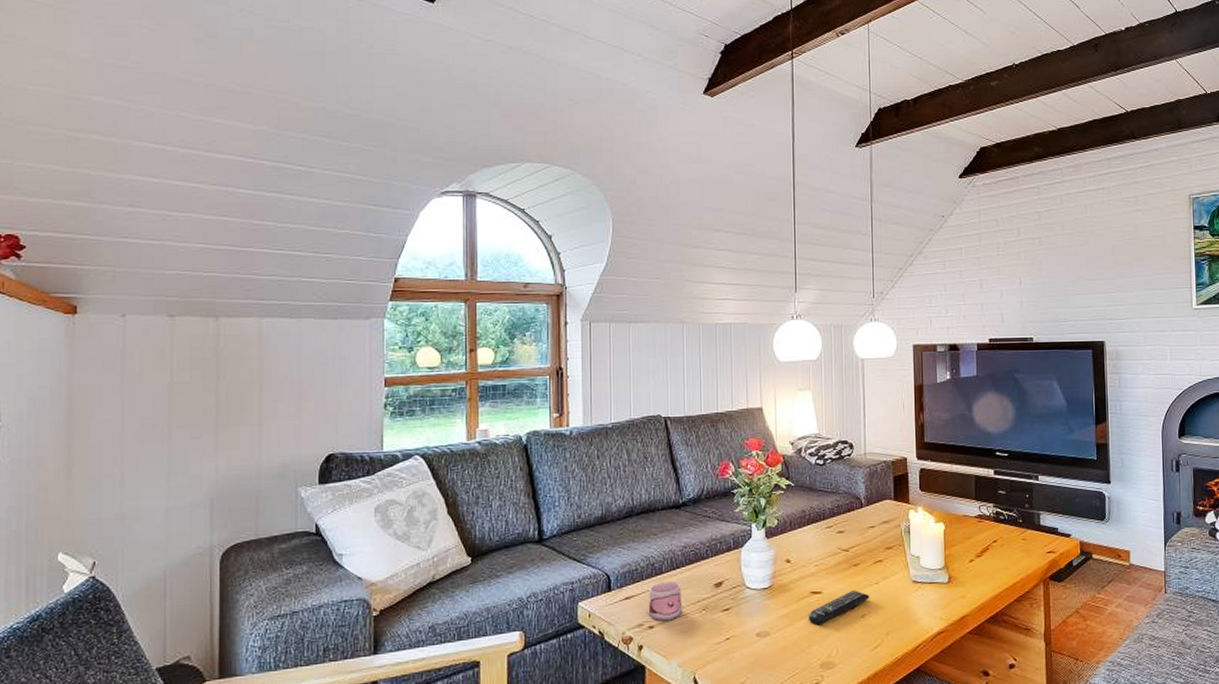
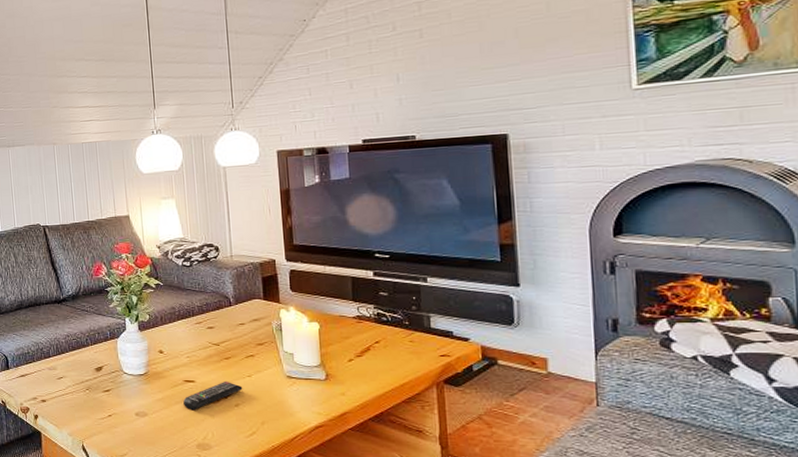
mug: present [648,580,683,622] -> none [40,363,70,397]

